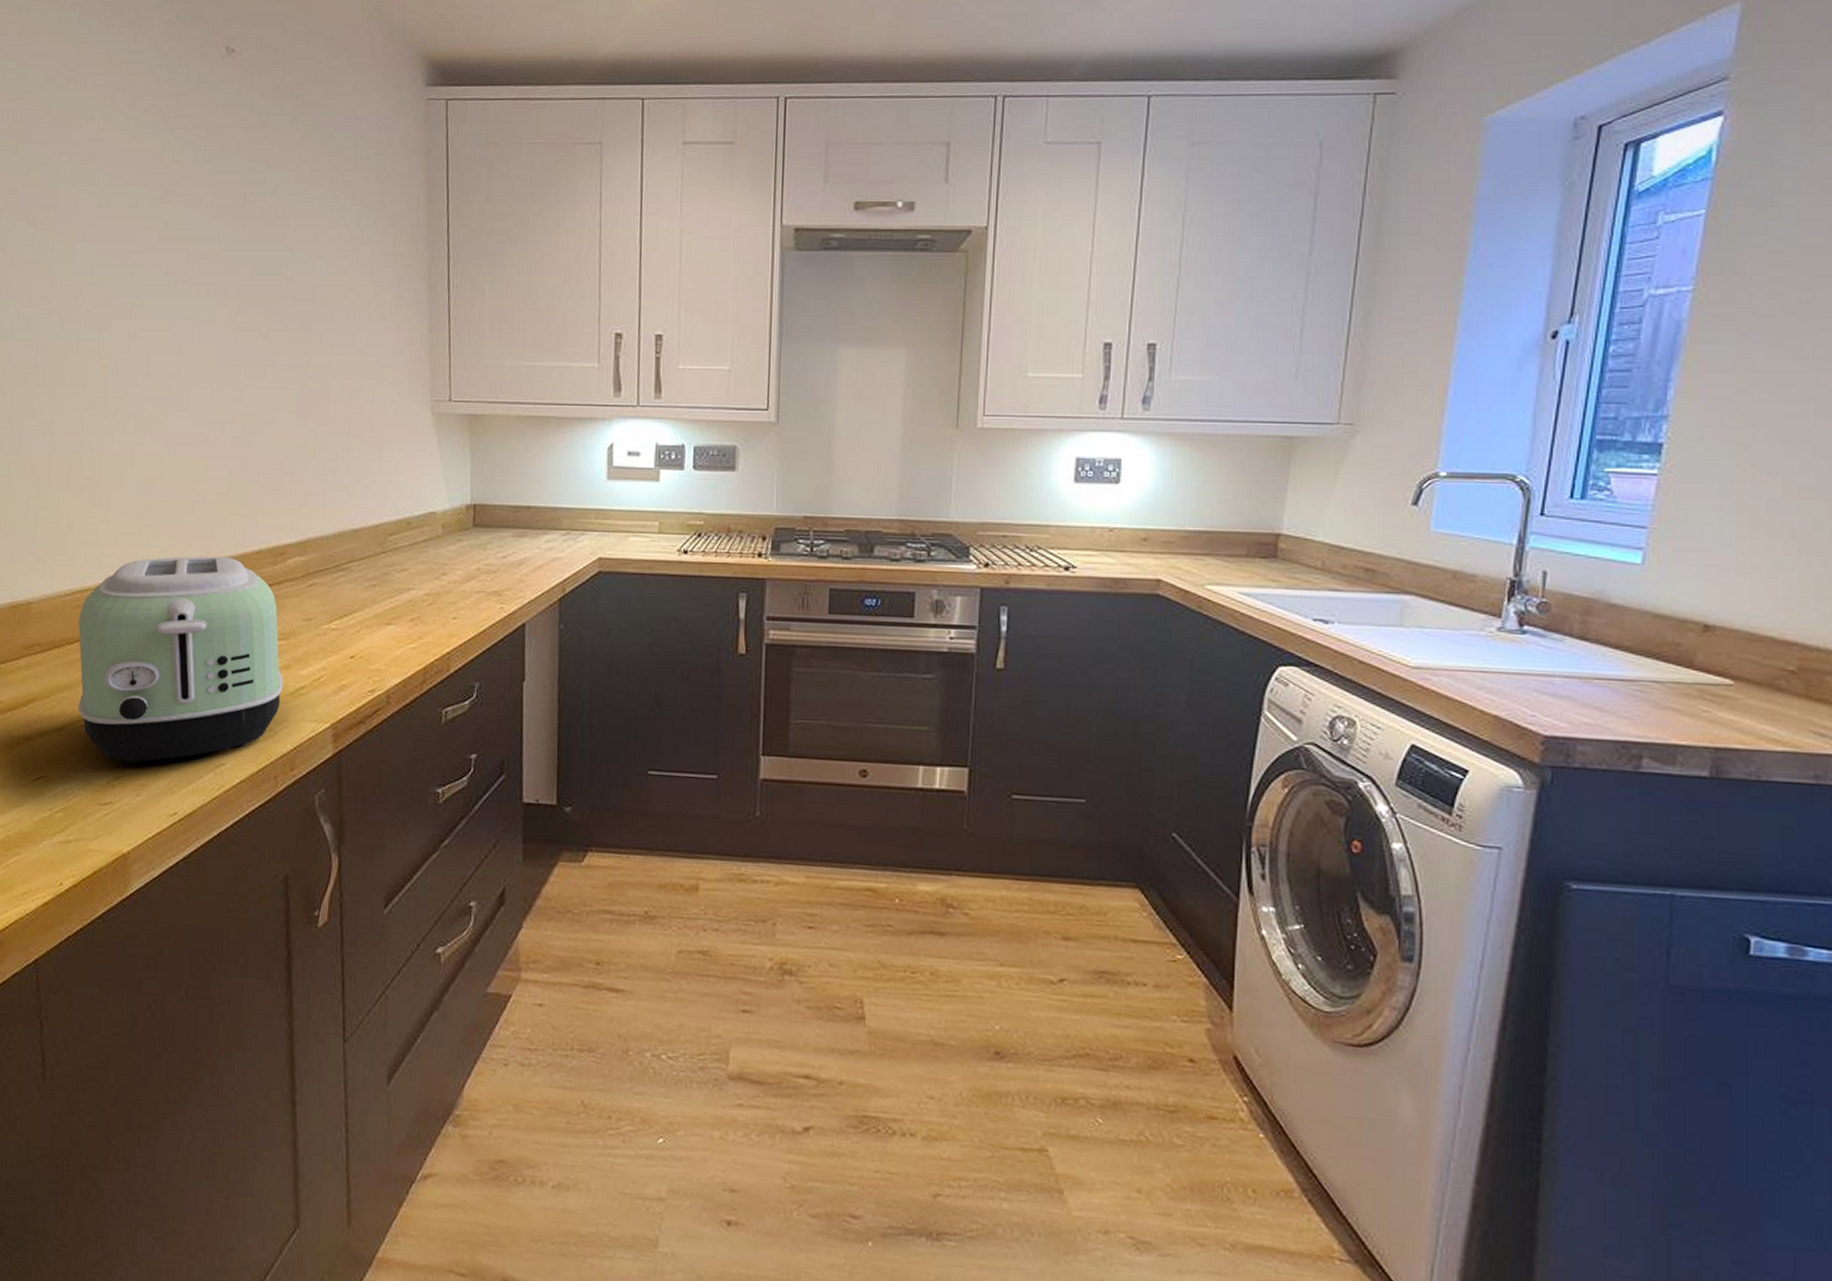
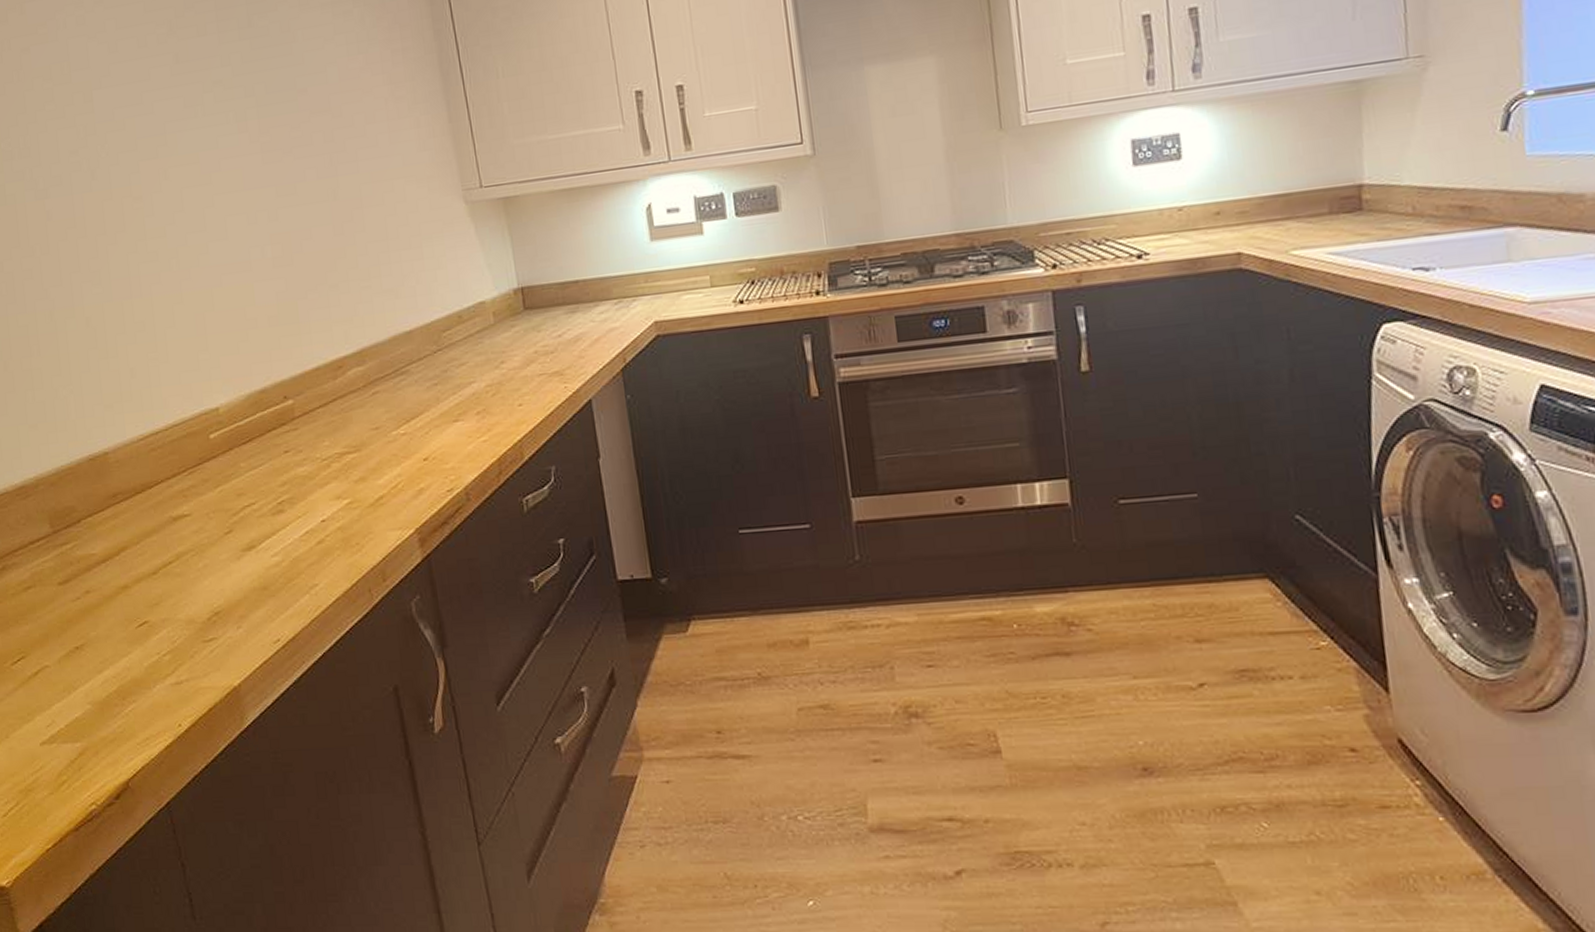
toaster: present [78,556,284,764] -> none [154,378,363,597]

